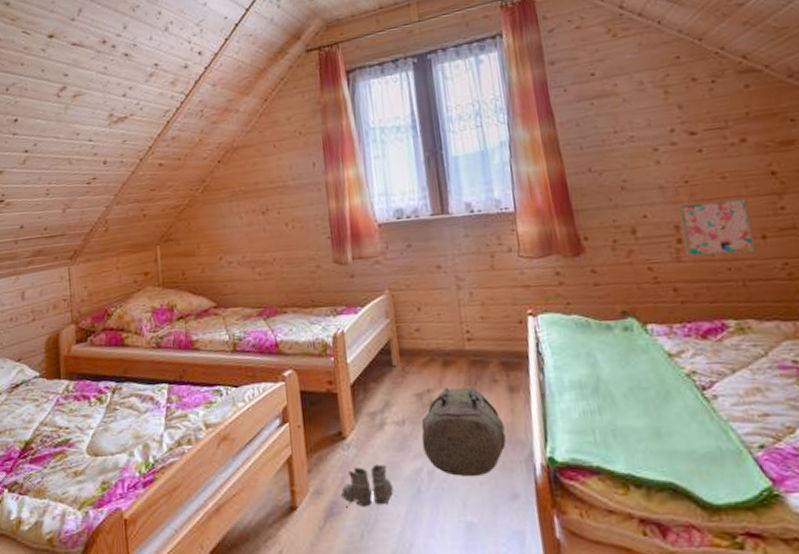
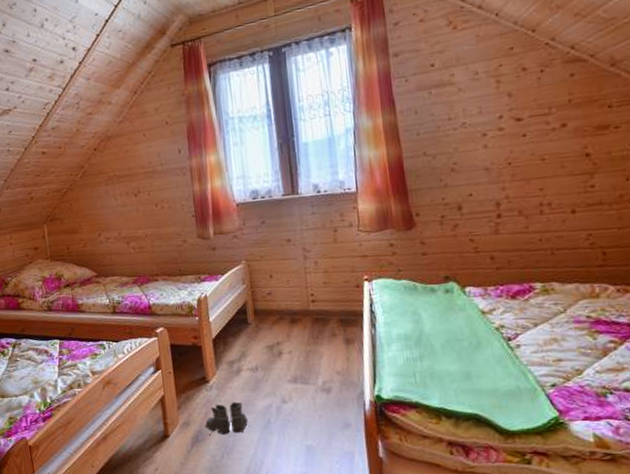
backpack: present [421,387,506,477] -> none [271,340,342,411]
wall art: present [678,197,757,257] -> none [500,177,566,230]

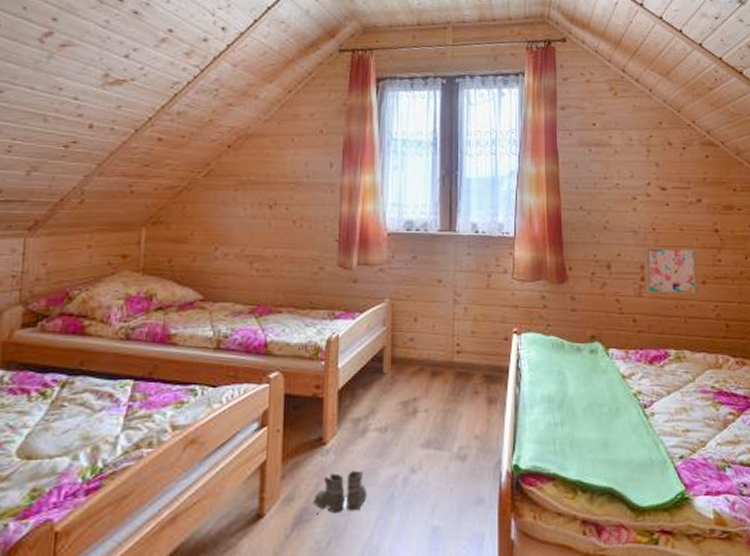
wall art: none [500,177,566,230] -> present [645,247,698,295]

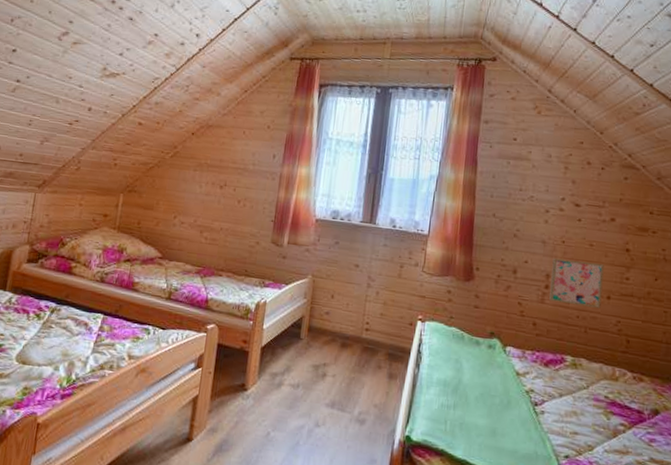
boots: present [314,470,367,514] -> none [233,415,277,450]

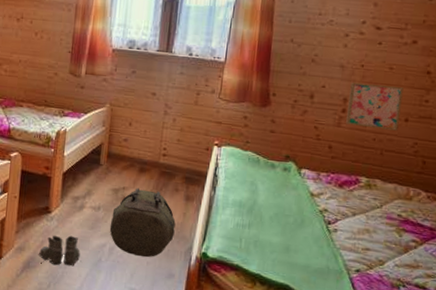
boots: none [233,415,277,450] -> present [39,235,80,266]
backpack: none [309,364,378,441] -> present [110,188,176,258]

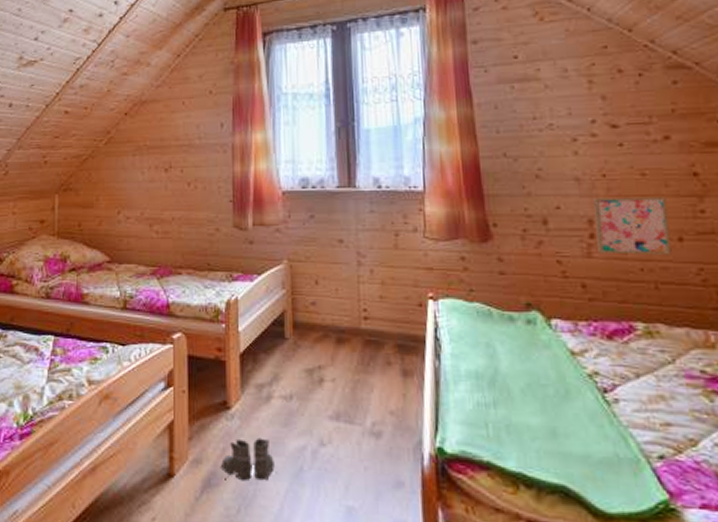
backpack: present [110,188,176,258] -> none [308,365,395,461]

